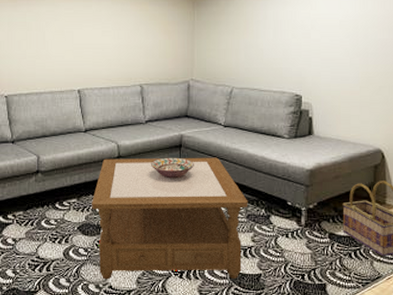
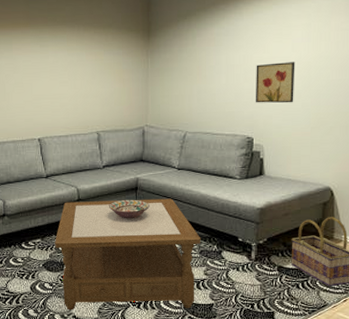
wall art: none [303,19,343,61] -> present [255,62,295,103]

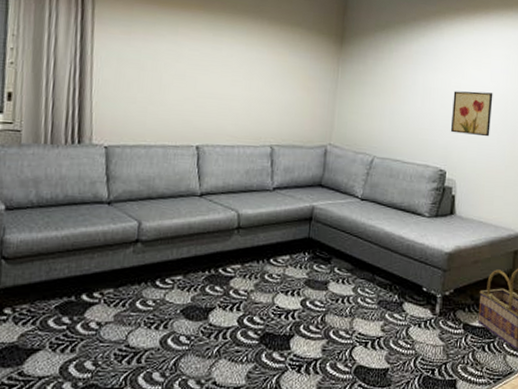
coffee table: present [55,198,201,310] -> none [200,229,381,374]
decorative bowl: present [109,199,150,219] -> none [275,231,325,257]

